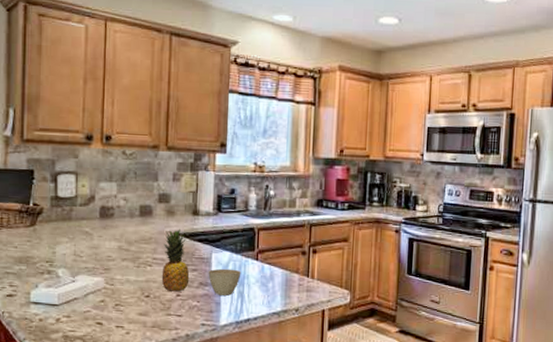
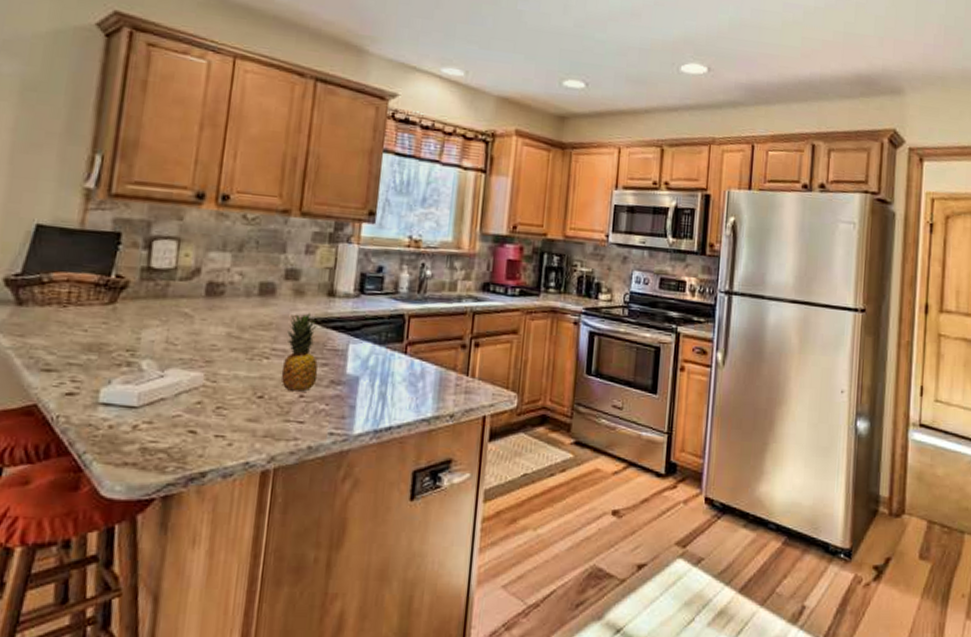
cup: present [208,268,241,296] -> none [342,363,385,397]

